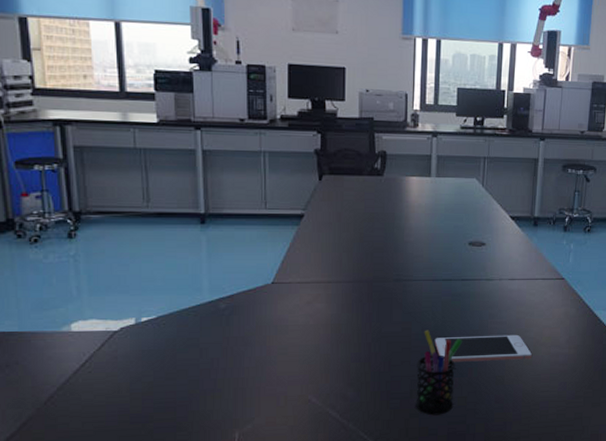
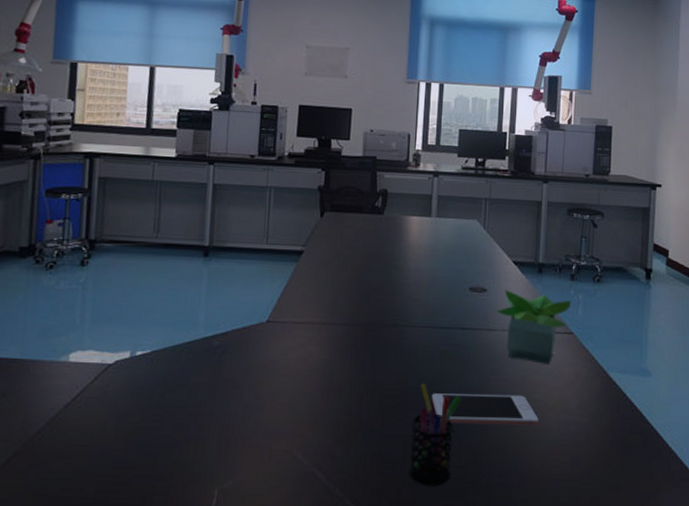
potted plant: none [494,243,564,308] -> present [496,290,572,366]

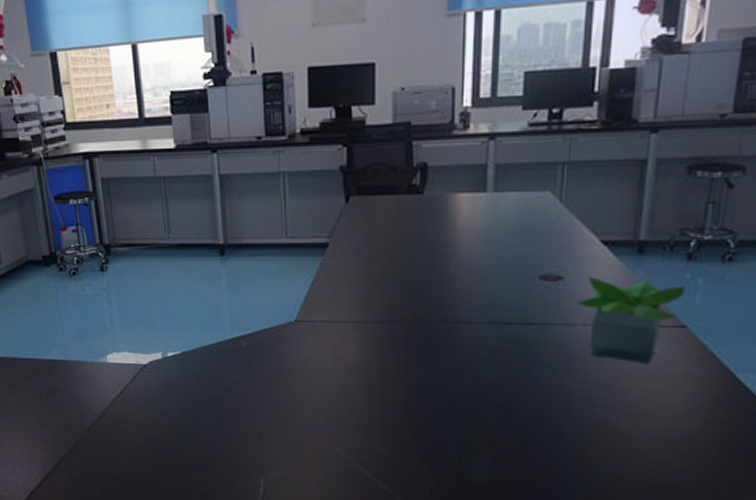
pen holder: present [409,383,461,487] -> none [466,384,528,490]
cell phone: present [431,393,539,426] -> none [491,395,631,432]

